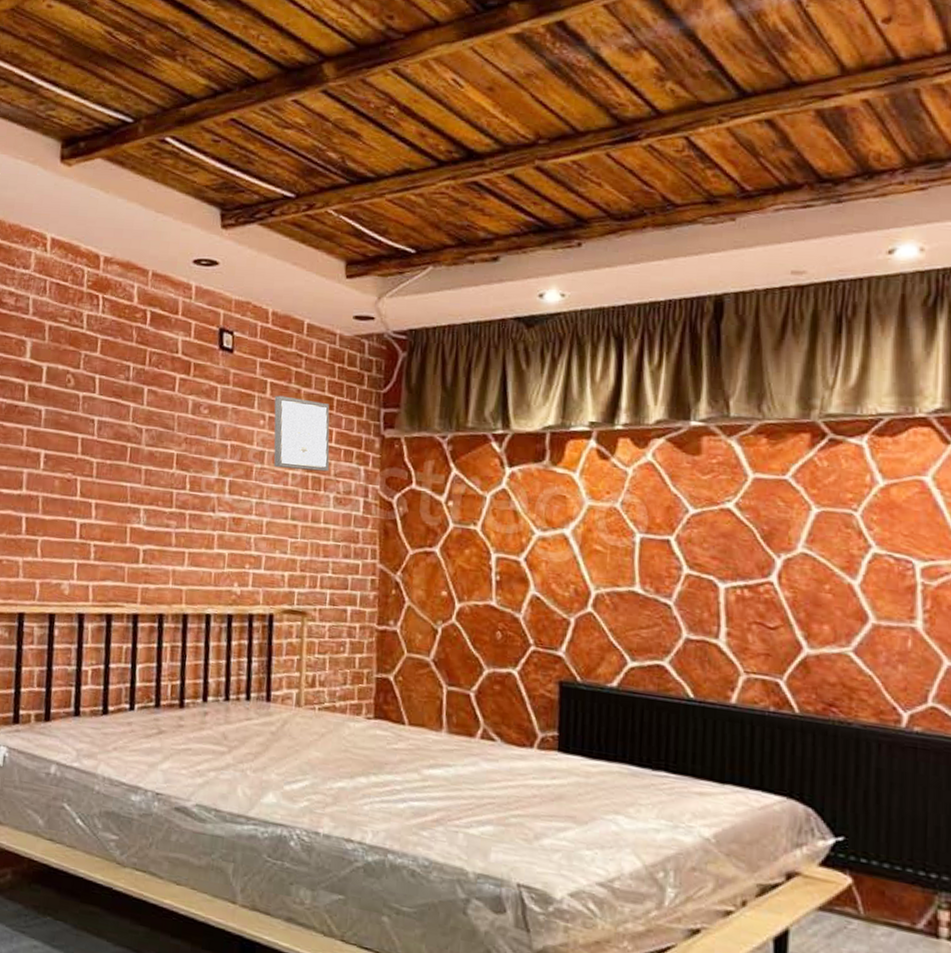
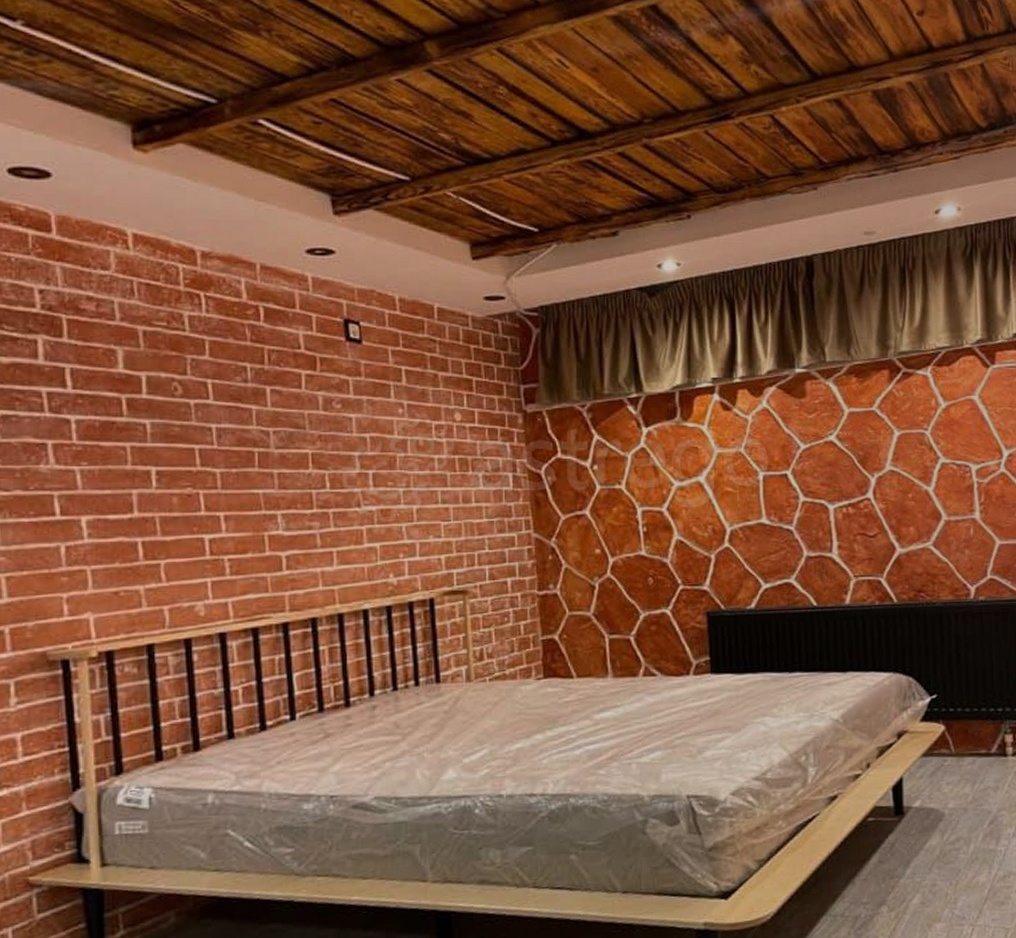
wall art: present [273,395,330,472] -> none [411,382,475,454]

